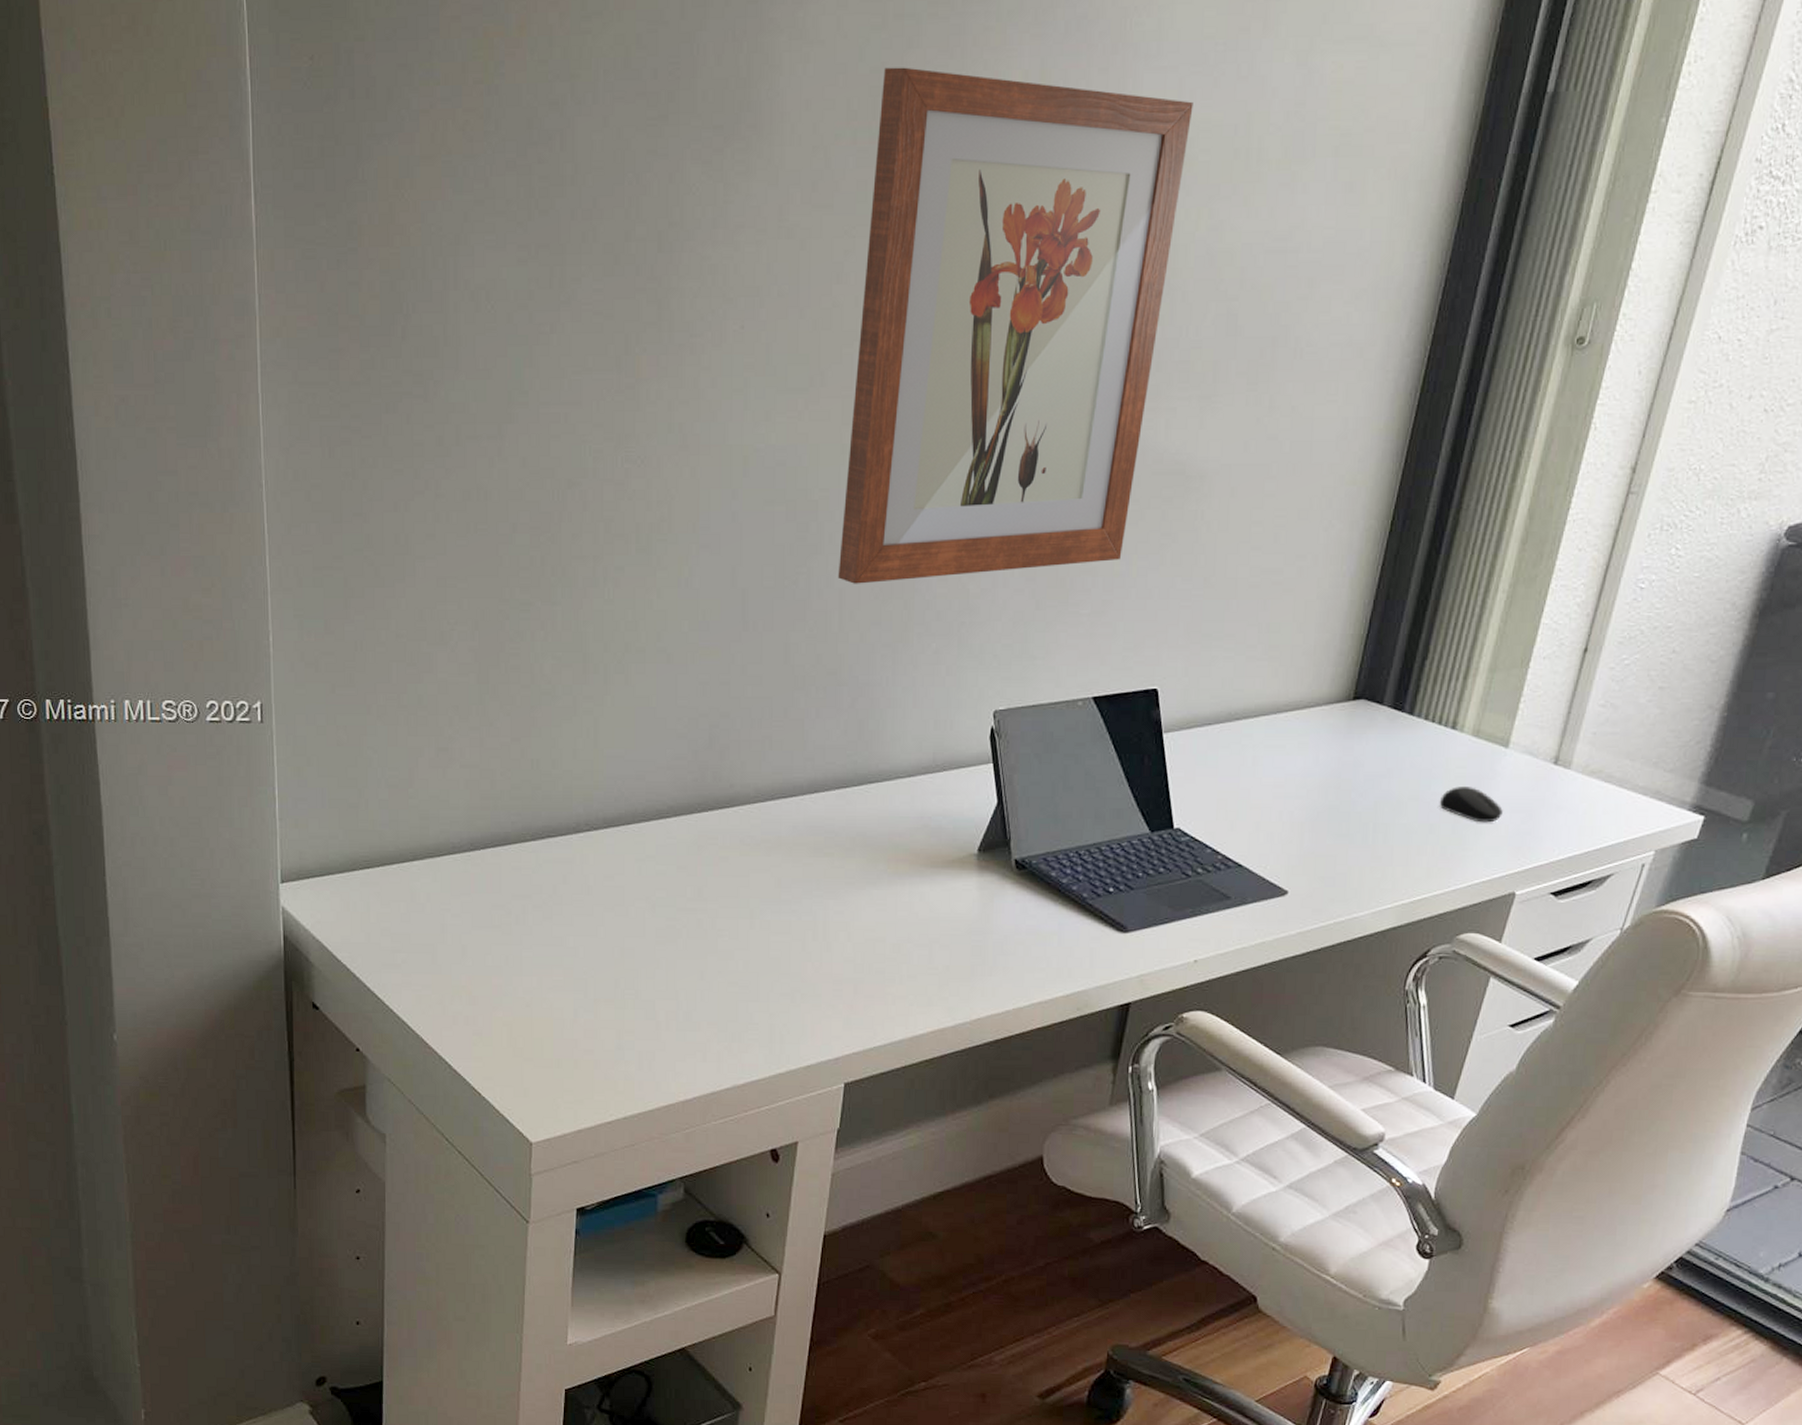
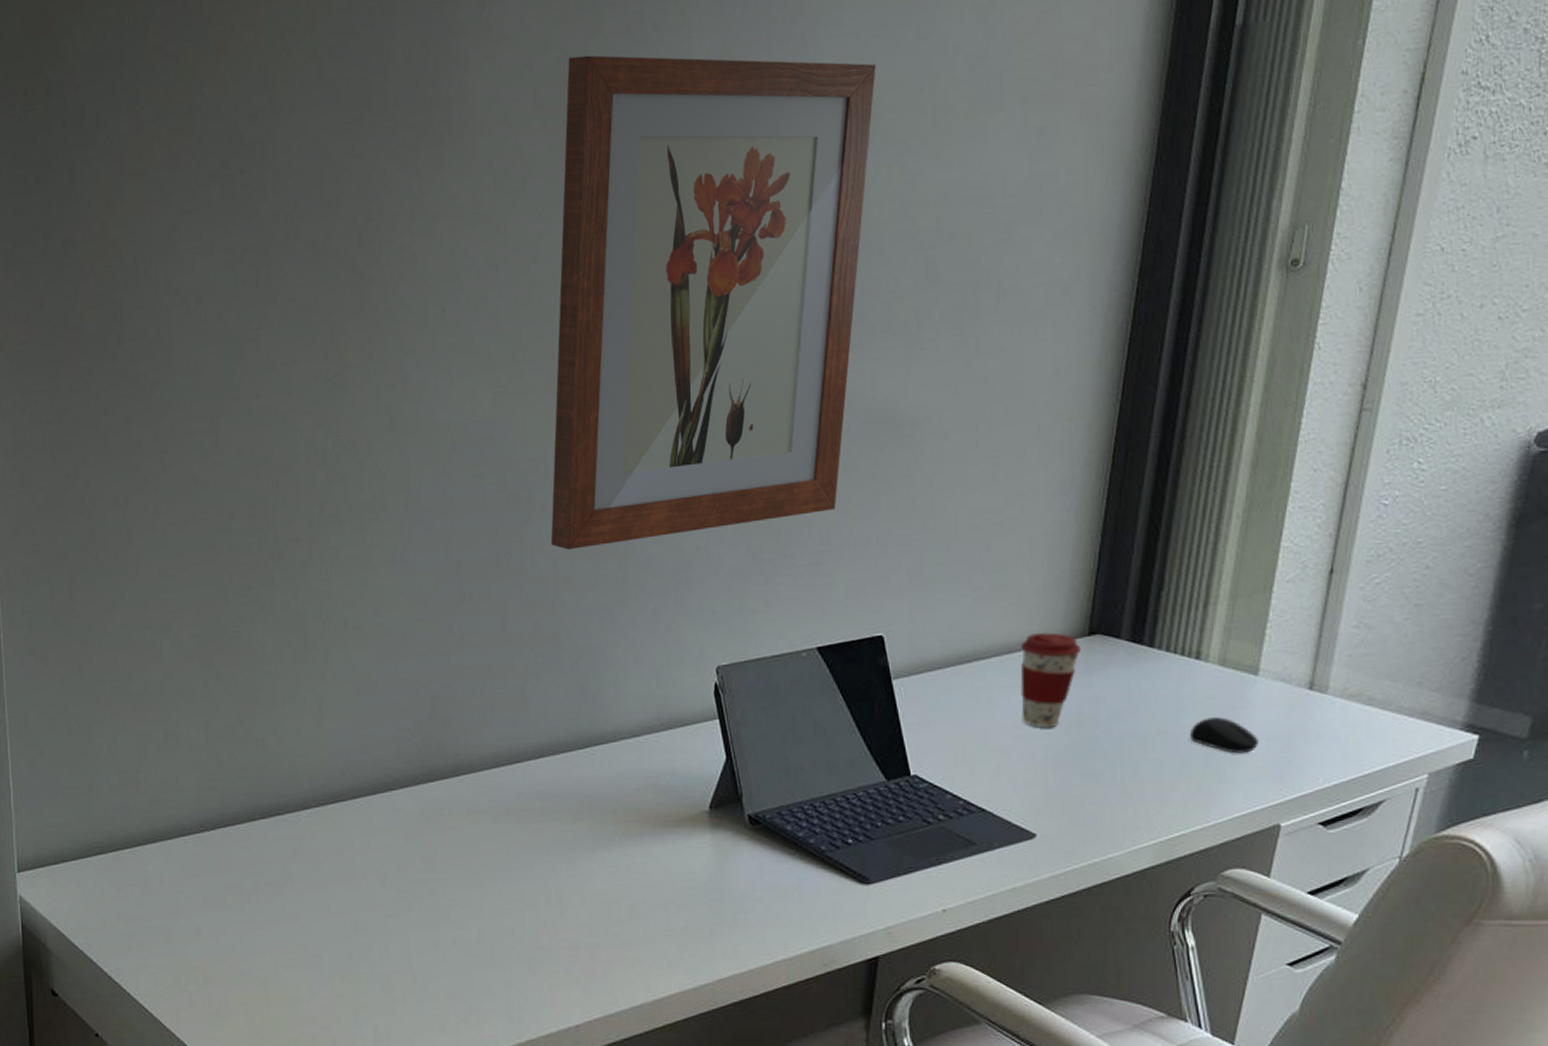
coffee cup: none [1283,695,1345,789] -> present [1020,632,1081,728]

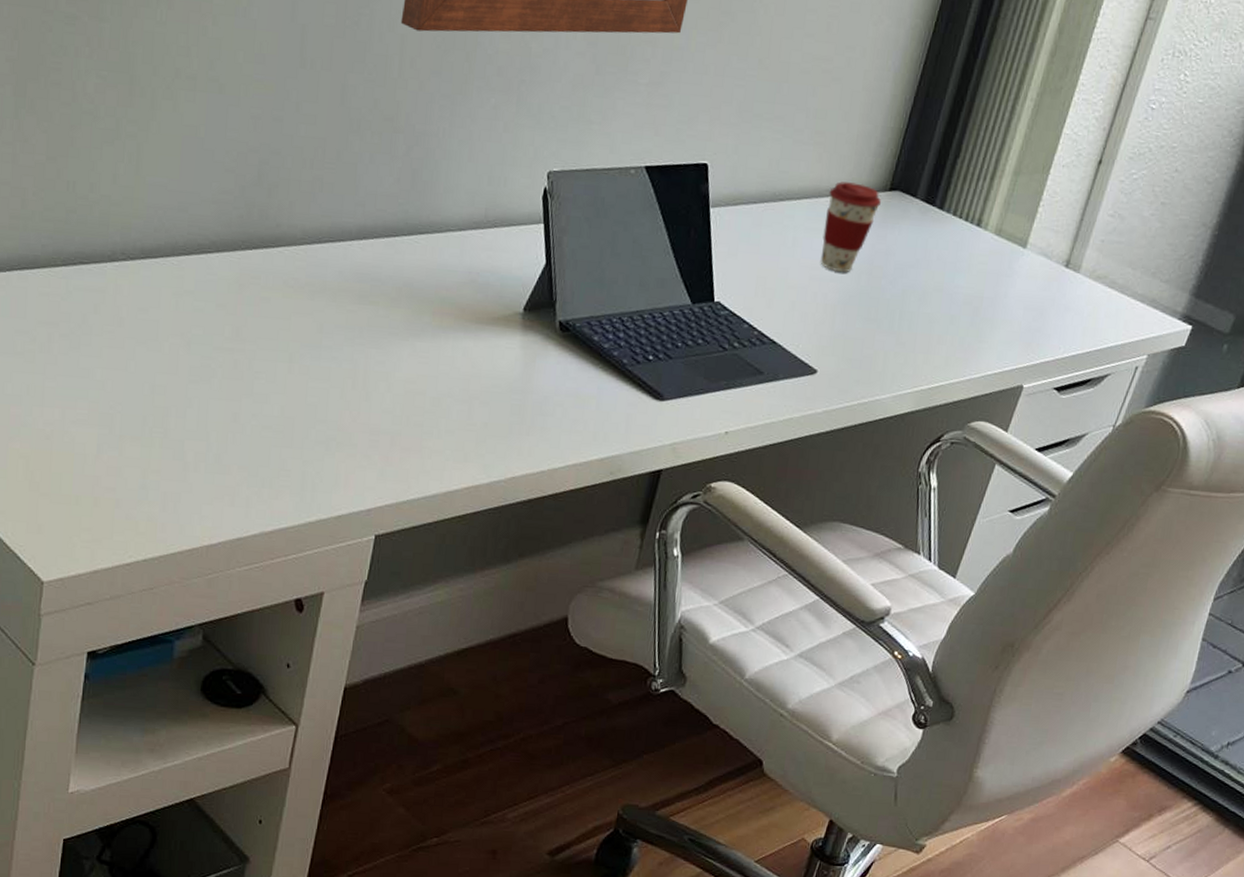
computer mouse: present [1189,717,1259,754] -> none [960,281,1017,318]

